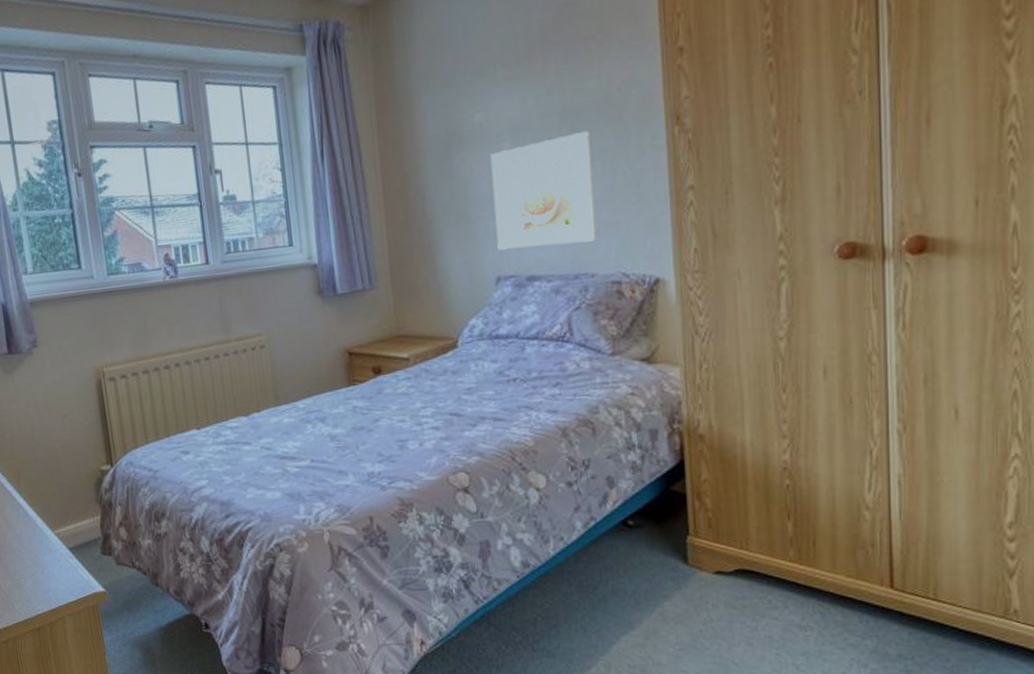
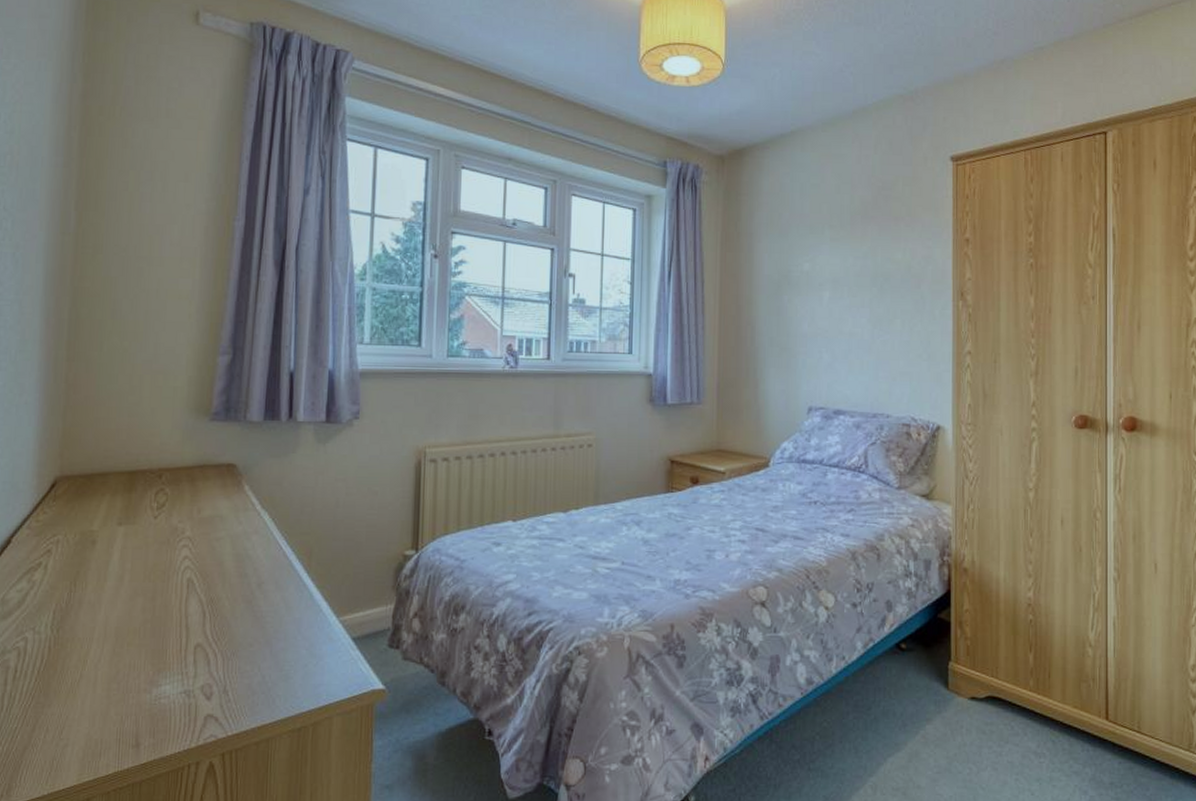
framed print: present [490,130,596,250] -> none [812,292,894,387]

